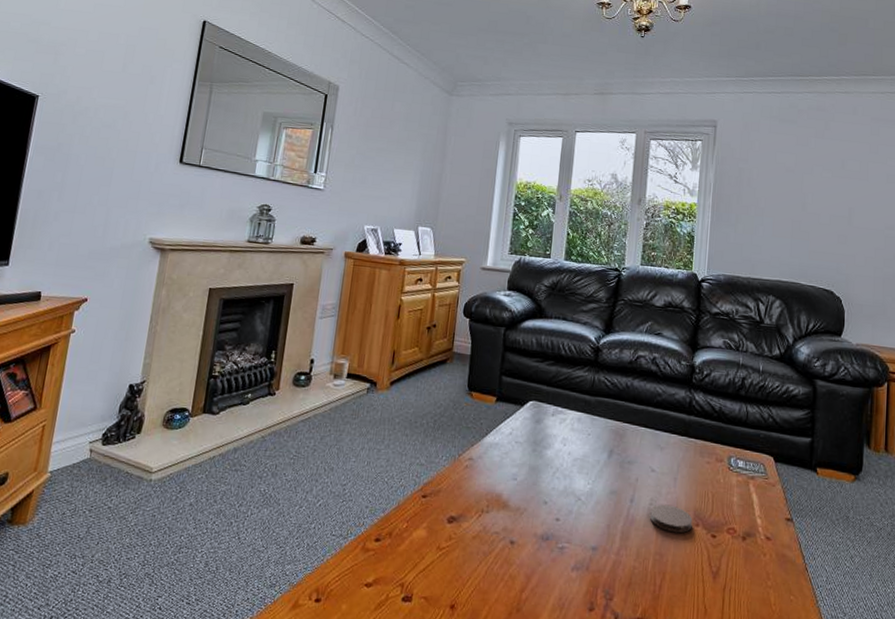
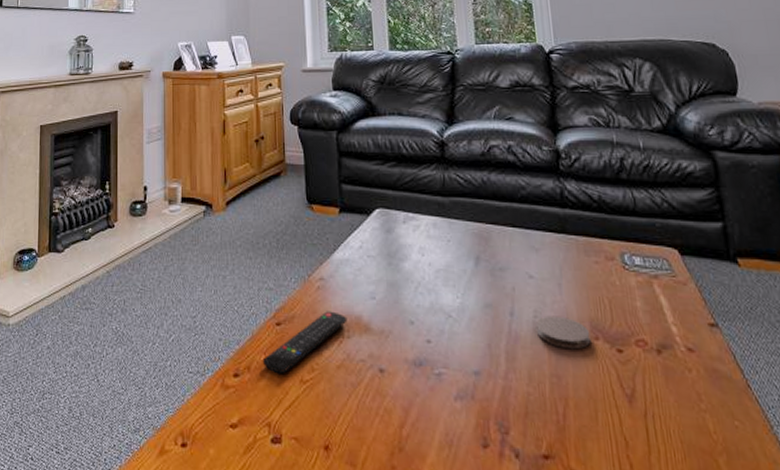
remote control: none [404,488,489,541] -> present [262,311,348,374]

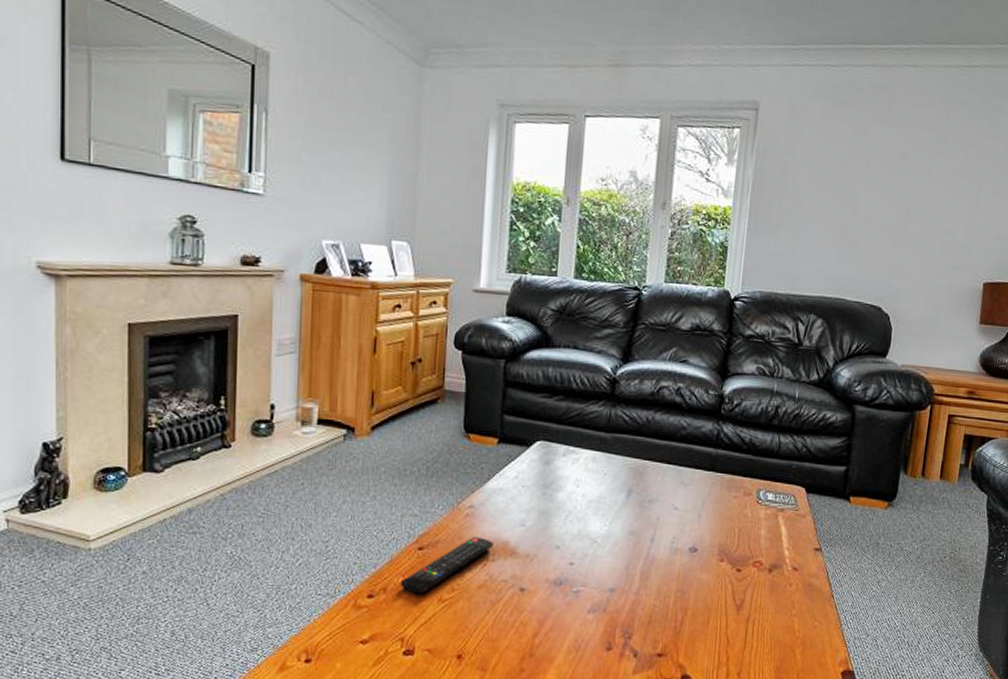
coaster: present [536,315,591,350] -> none [672,541,717,570]

